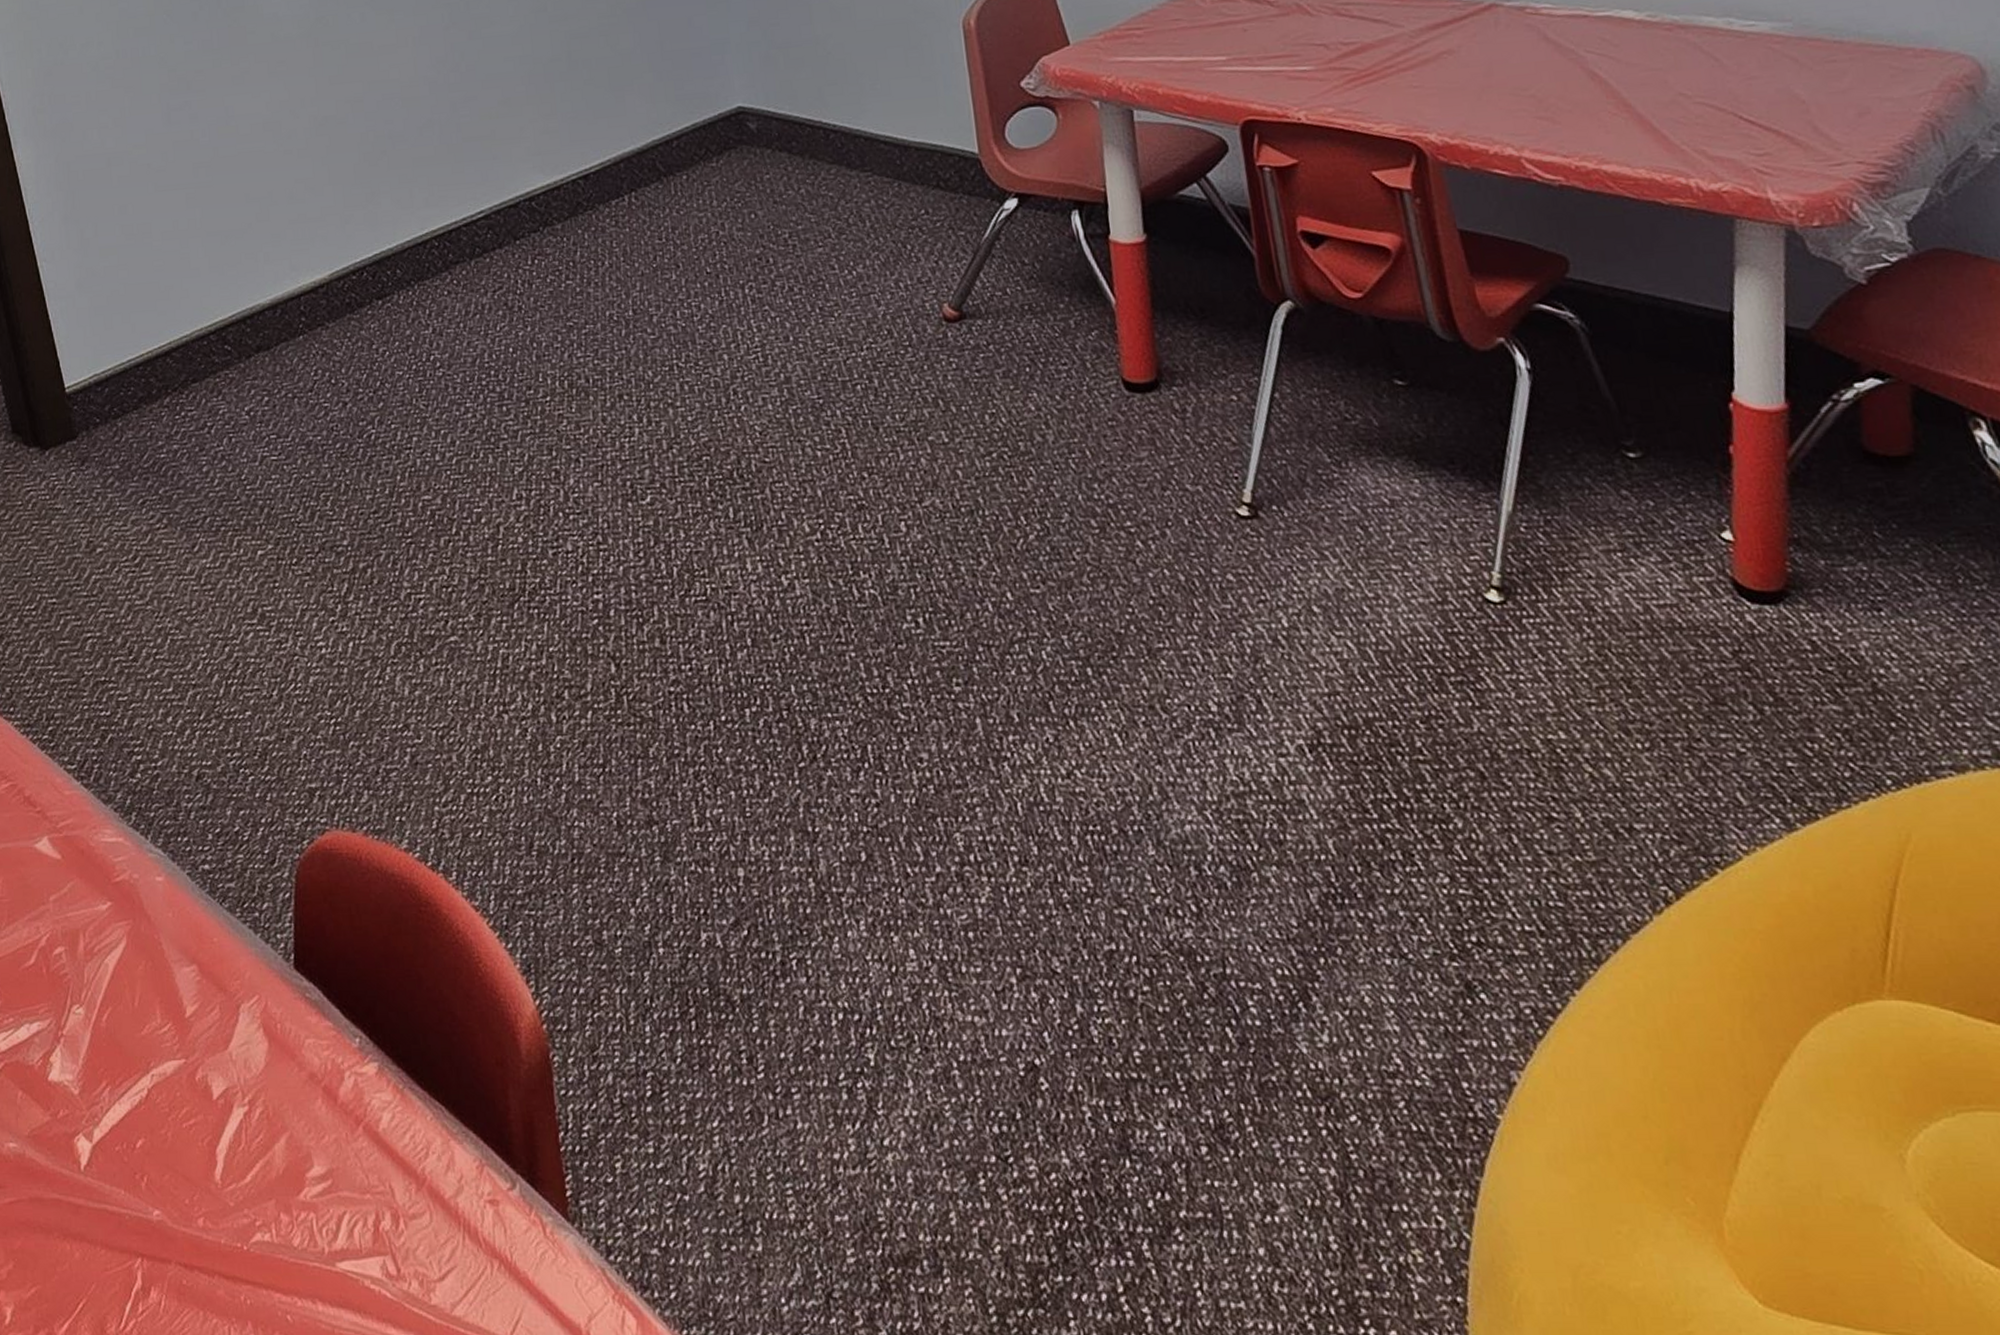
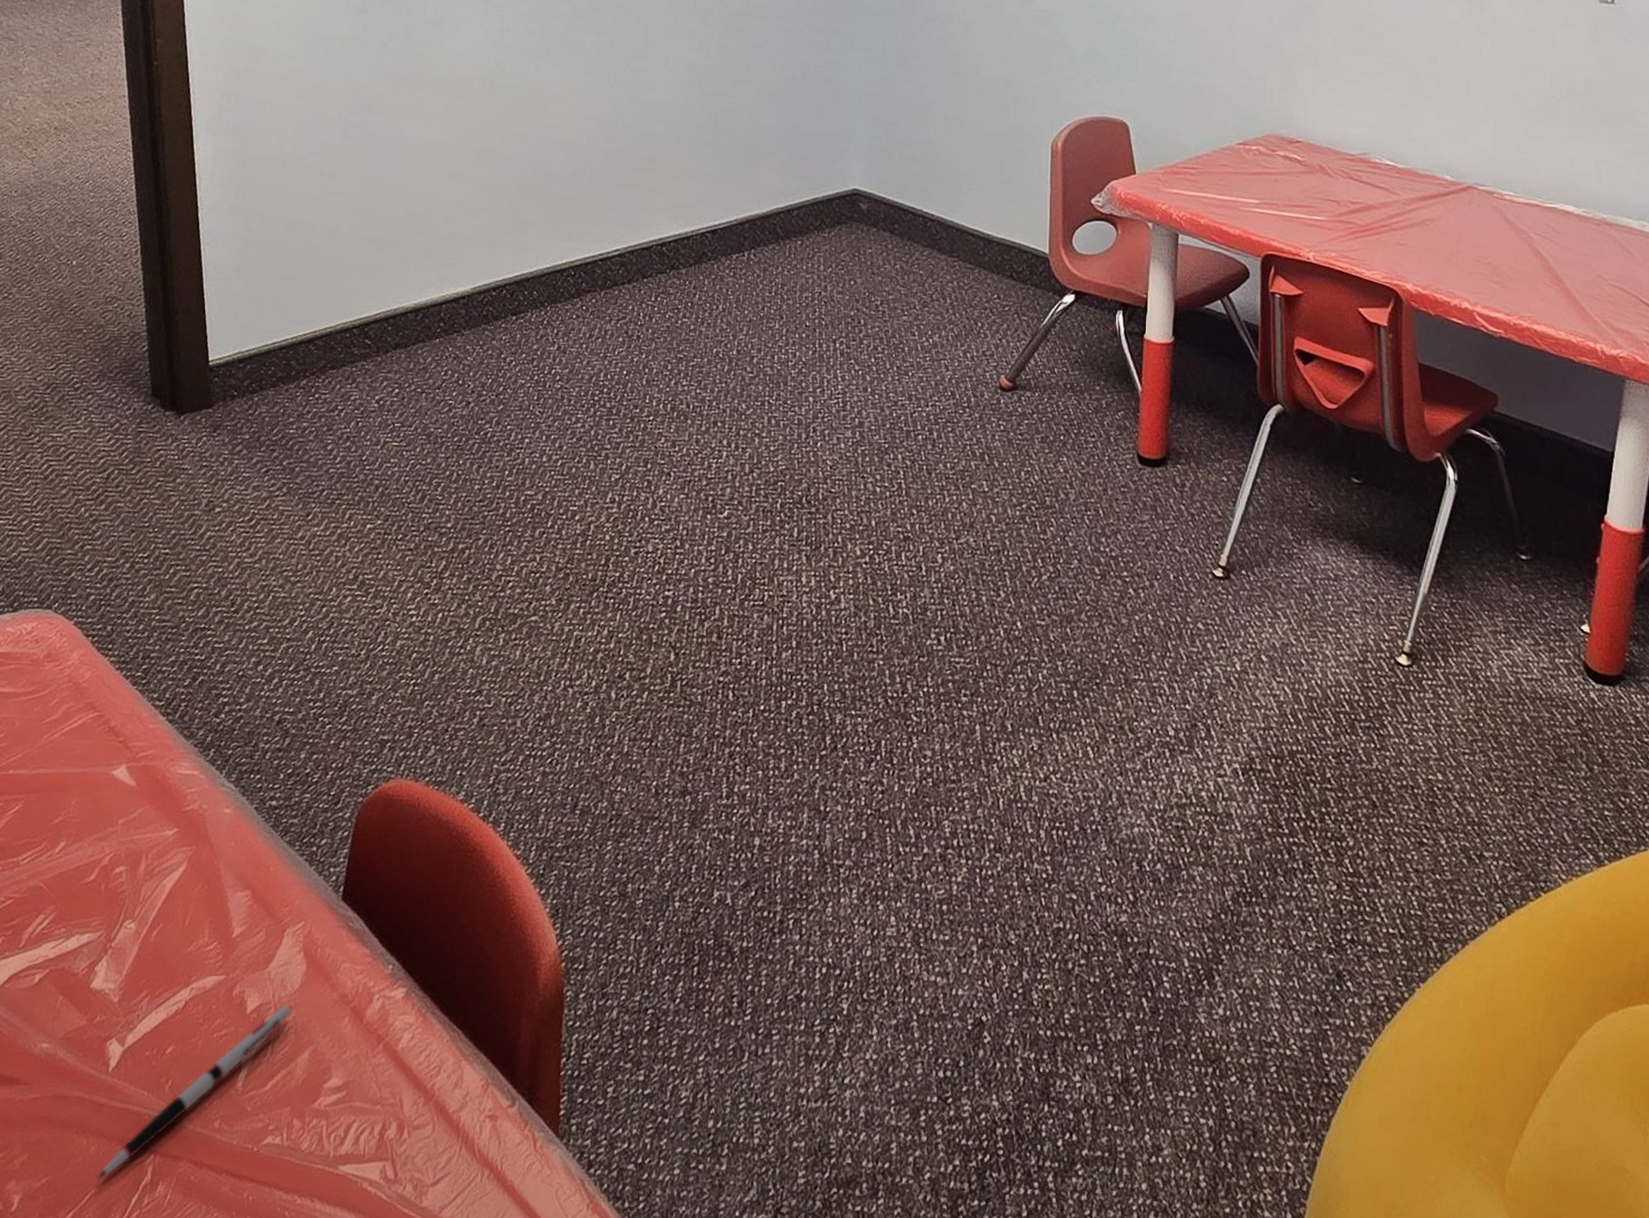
pen: none [86,1086,260,1288] -> present [97,1003,292,1180]

